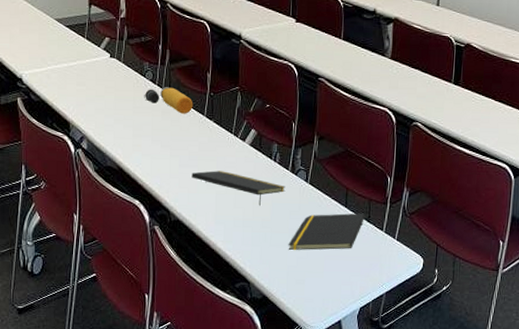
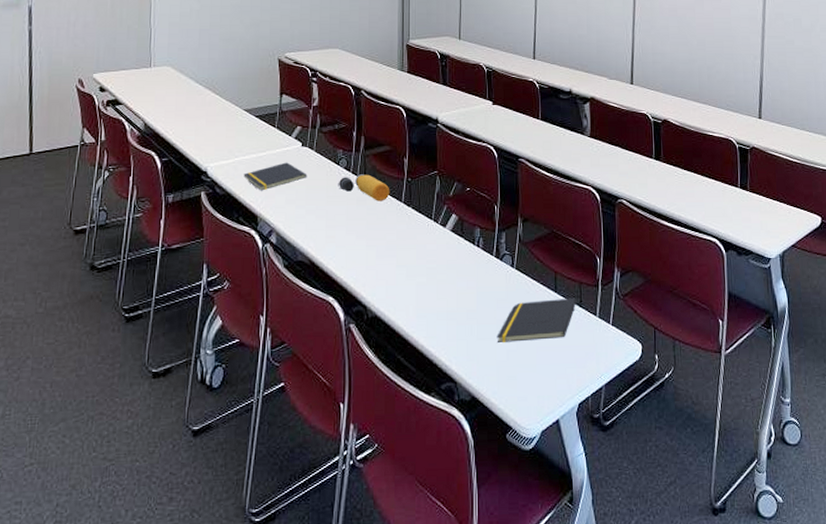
notepad: none [56,72,116,99] -> present [243,162,307,191]
notepad: present [191,171,286,206] -> none [390,260,491,296]

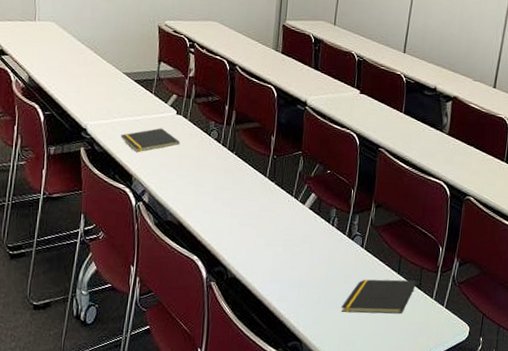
water bottle: present [338,174,390,201] -> none [208,147,257,175]

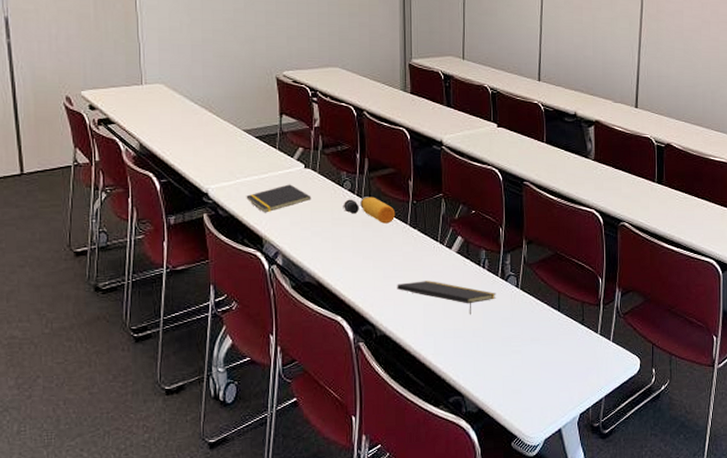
water bottle: none [208,147,257,175] -> present [342,197,396,224]
notepad: none [250,231,342,268] -> present [397,281,496,315]
notepad: present [341,279,417,314] -> none [502,316,579,359]

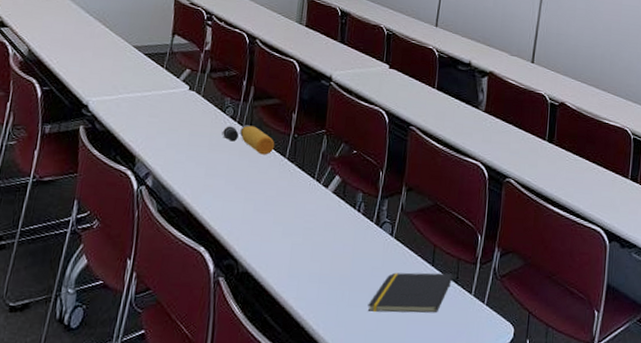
notepad: present [246,184,312,213] -> none [126,104,192,132]
notepad: present [397,281,496,315] -> none [266,218,369,260]
notepad: none [502,316,579,359] -> present [367,272,454,313]

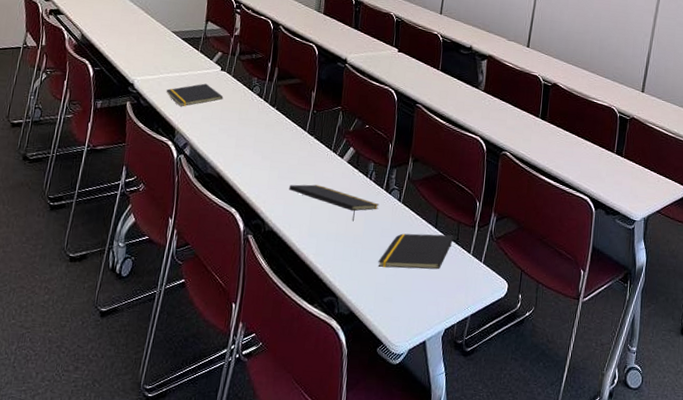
notepad: none [126,104,192,132] -> present [166,83,224,107]
water bottle: present [222,125,275,155] -> none [250,102,297,129]
notepad: none [266,218,369,260] -> present [289,184,379,222]

